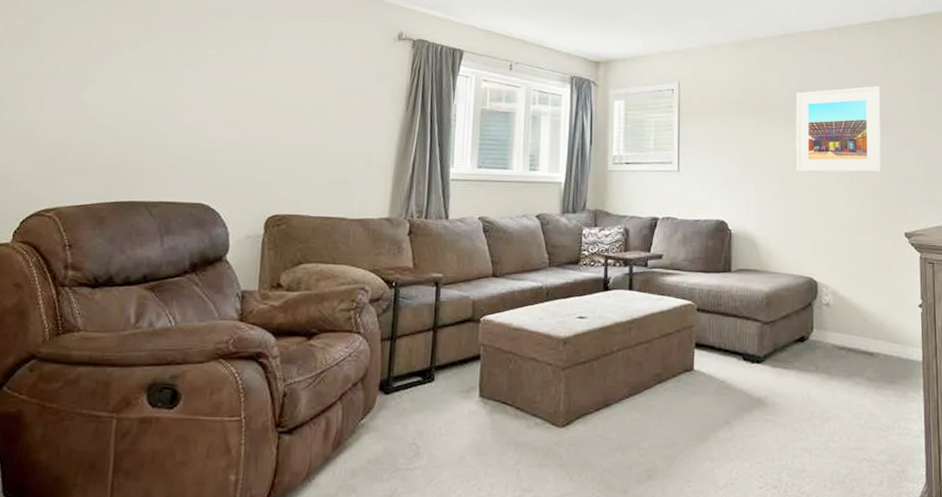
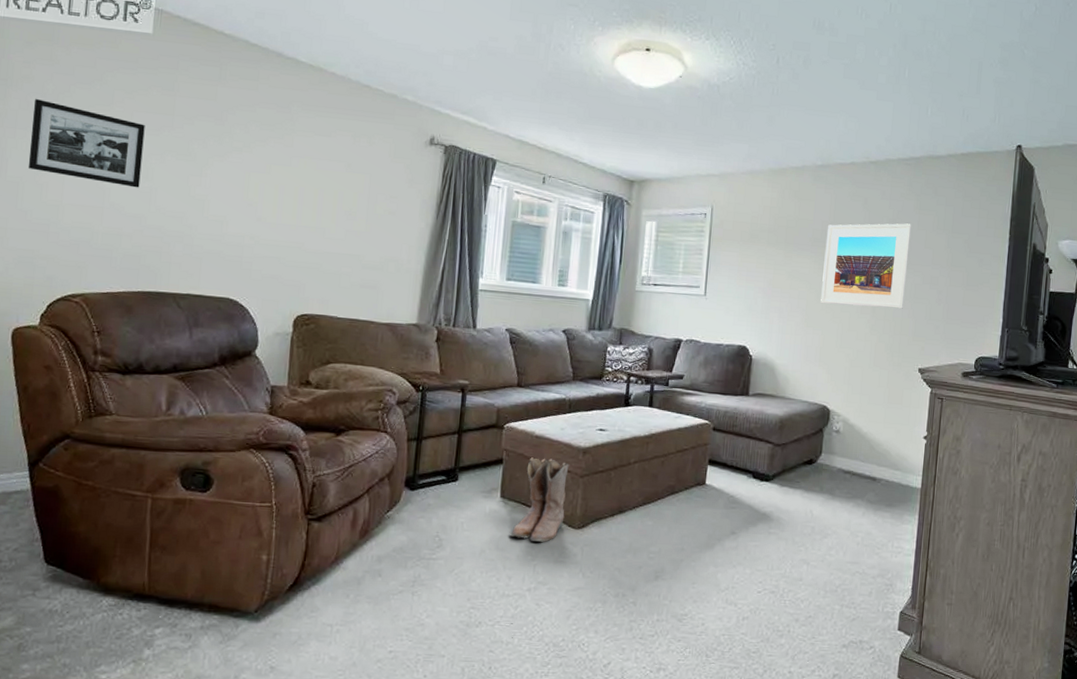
picture frame: none [9,21,124,100] -> present [28,98,145,188]
boots: none [490,351,551,445] -> present [509,457,570,543]

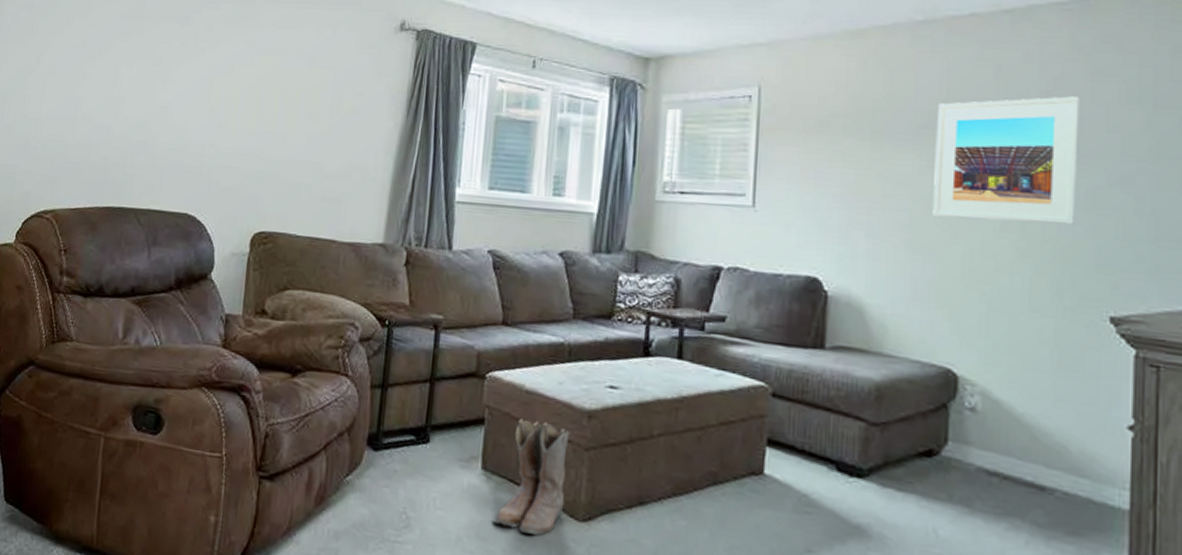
picture frame: present [28,98,145,188] -> none [14,12,117,97]

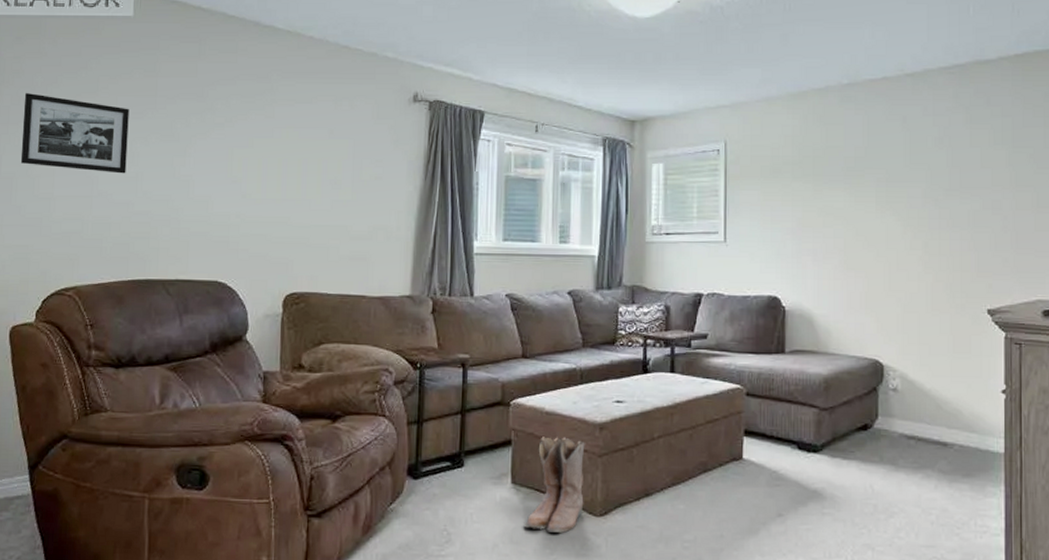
picture frame: none [14,12,117,97] -> present [20,92,129,174]
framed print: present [933,96,1079,225] -> none [861,141,963,242]

